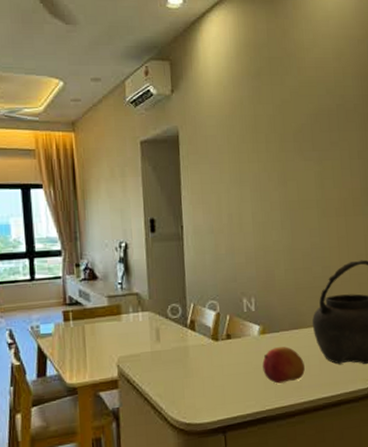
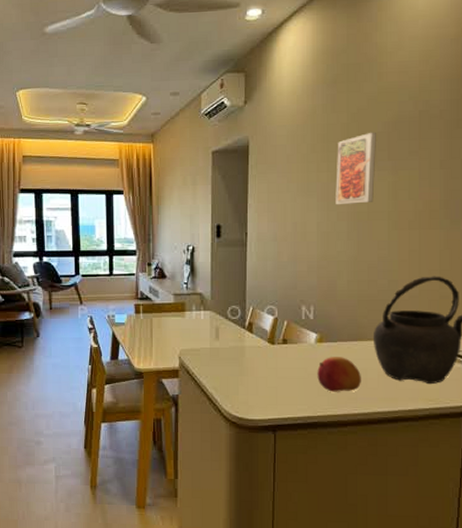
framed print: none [266,123,303,195] -> present [336,132,376,205]

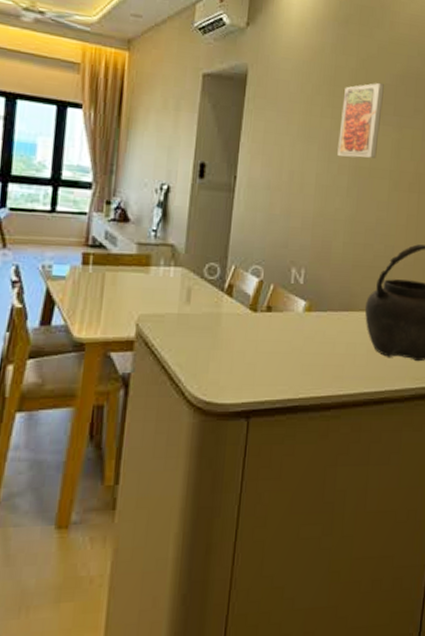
fruit: present [317,357,361,392] -> none [302,328,350,370]

